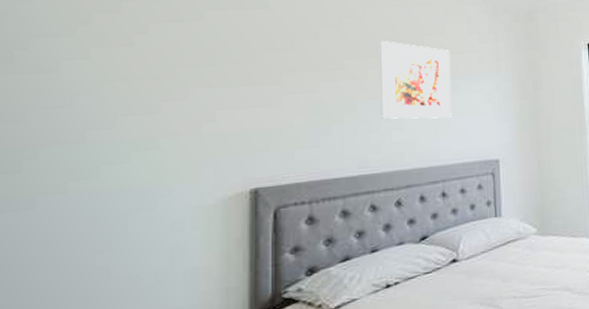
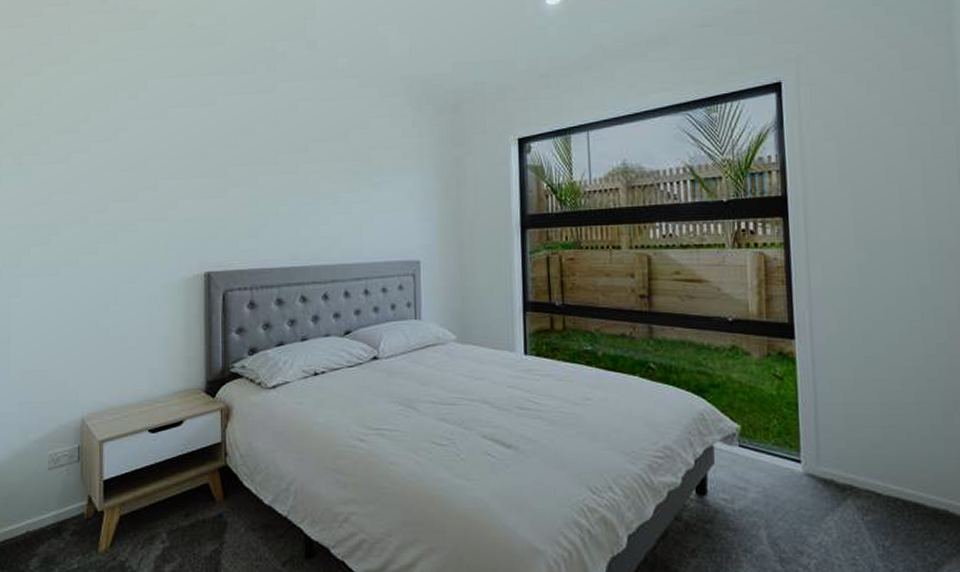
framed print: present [380,41,452,119] -> none [309,136,375,216]

